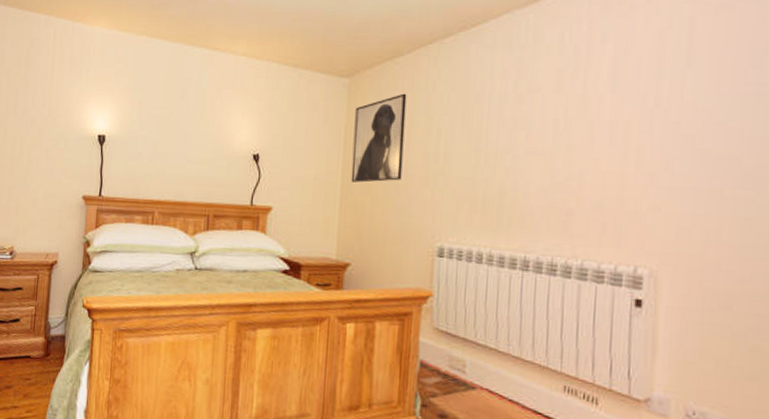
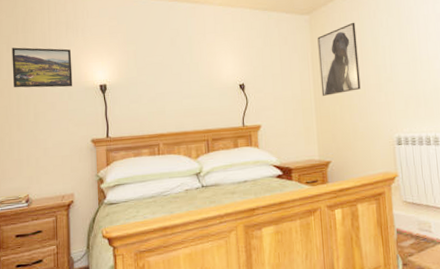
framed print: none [10,82,73,133] -> present [12,47,73,88]

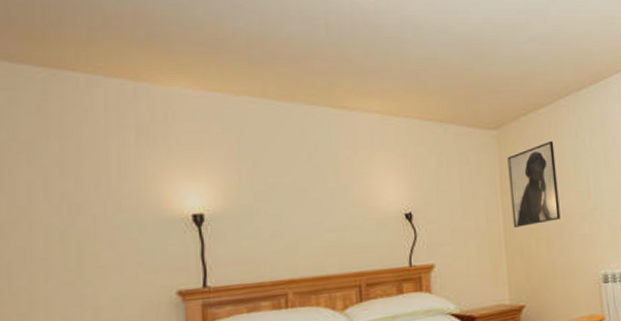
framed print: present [12,47,73,88] -> none [36,159,147,220]

